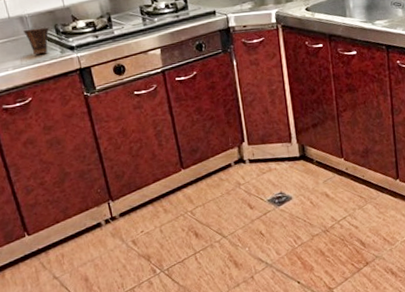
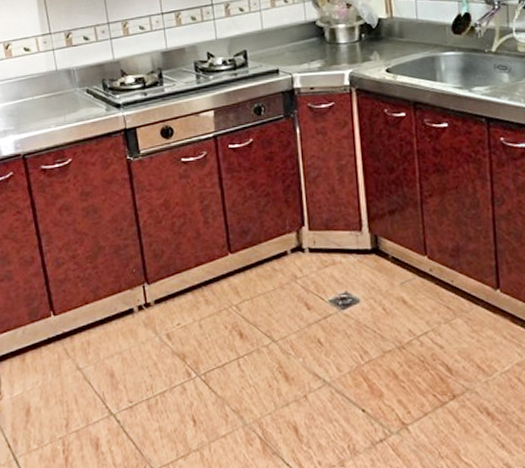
cup: present [23,27,49,54] -> none [70,82,96,111]

